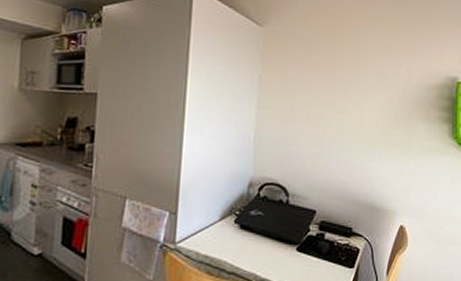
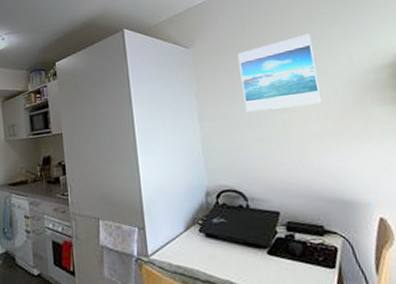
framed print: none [306,39,380,111] -> present [237,33,323,112]

